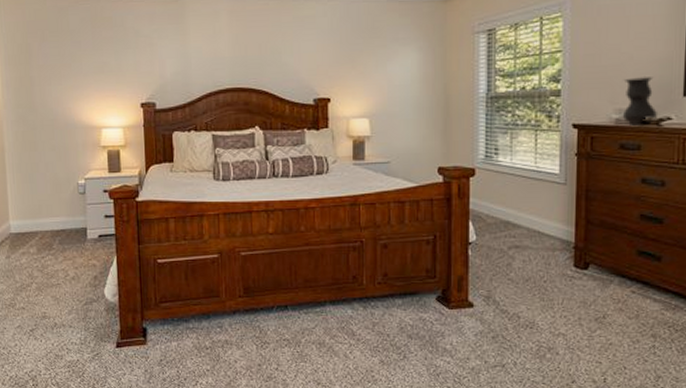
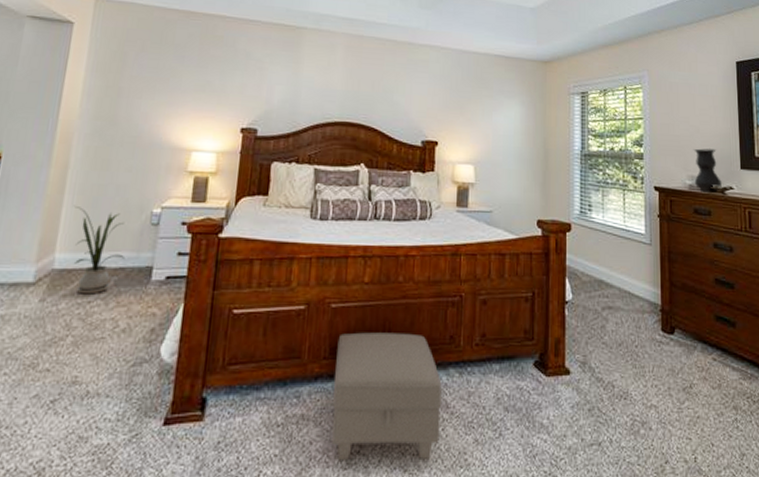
house plant: none [15,181,64,252] -> present [73,205,126,295]
ottoman: none [249,275,348,376] -> present [332,332,442,461]

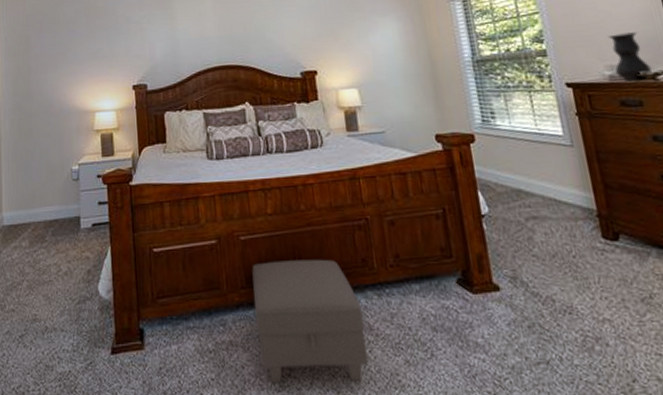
house plant: present [73,205,126,295] -> none [9,170,57,245]

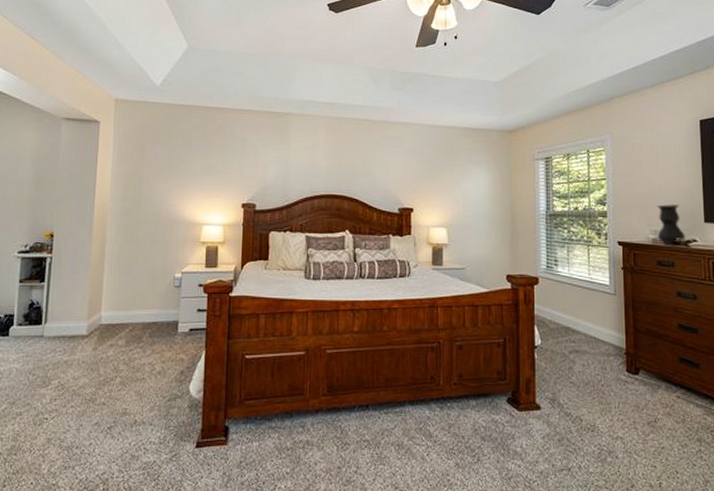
ottoman: present [252,259,369,384] -> none [331,373,425,479]

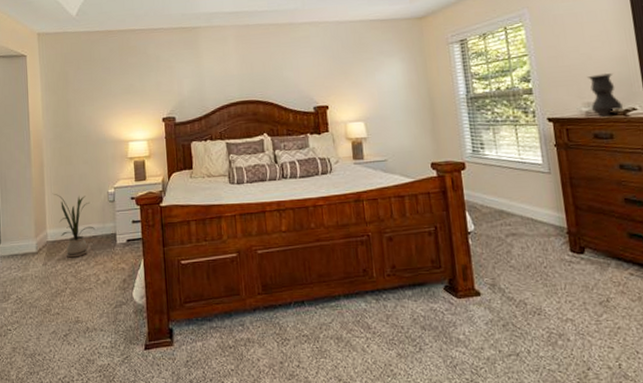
house plant: none [112,272,156,344] -> present [52,193,95,258]

